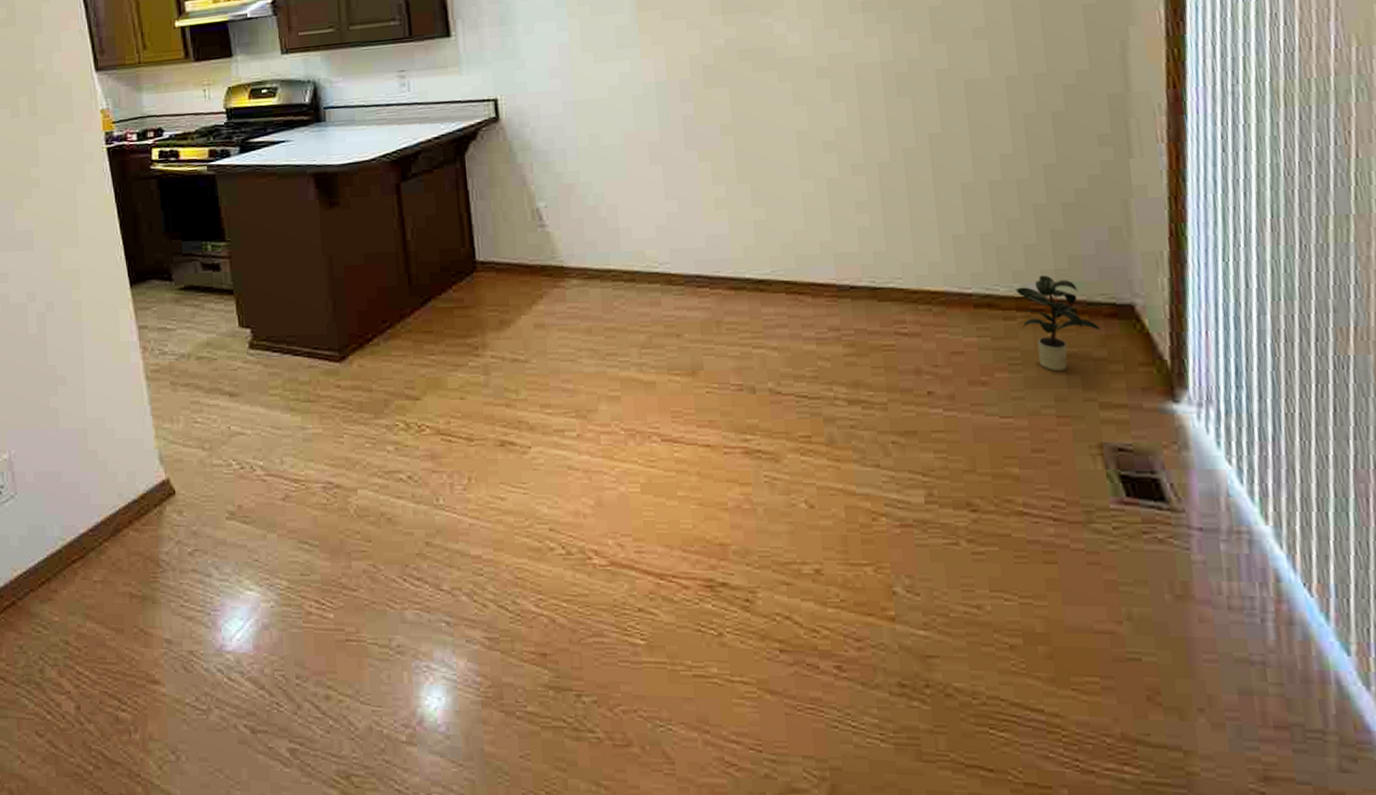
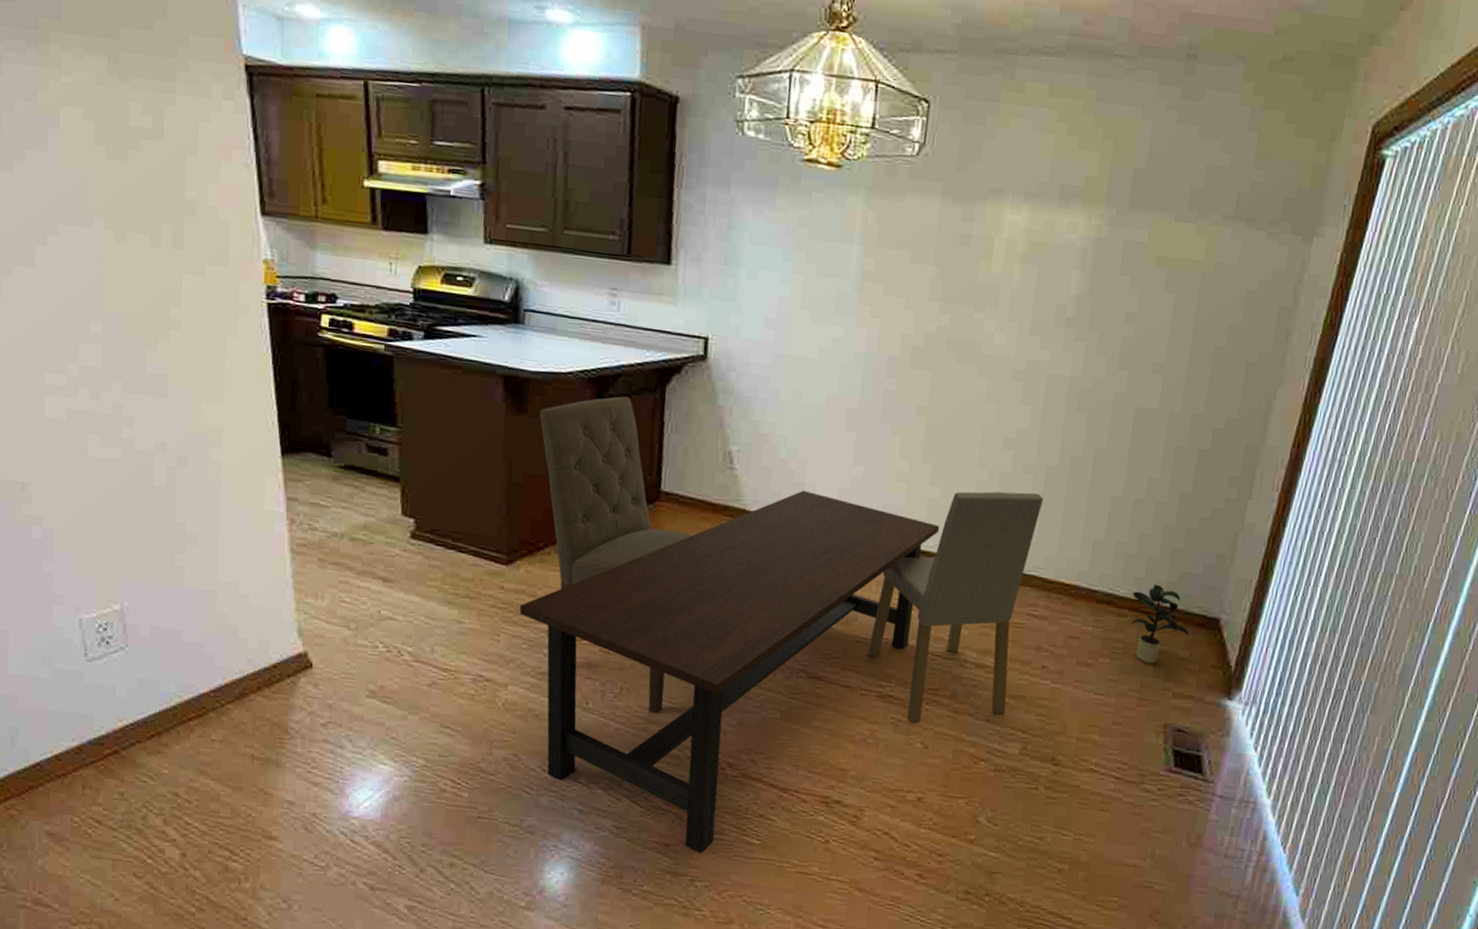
dining chair: none [350,172,516,502] -> present [539,396,694,713]
dining table: none [357,235,774,661] -> present [519,490,940,853]
dining chair: none [720,195,896,480] -> present [868,491,1044,723]

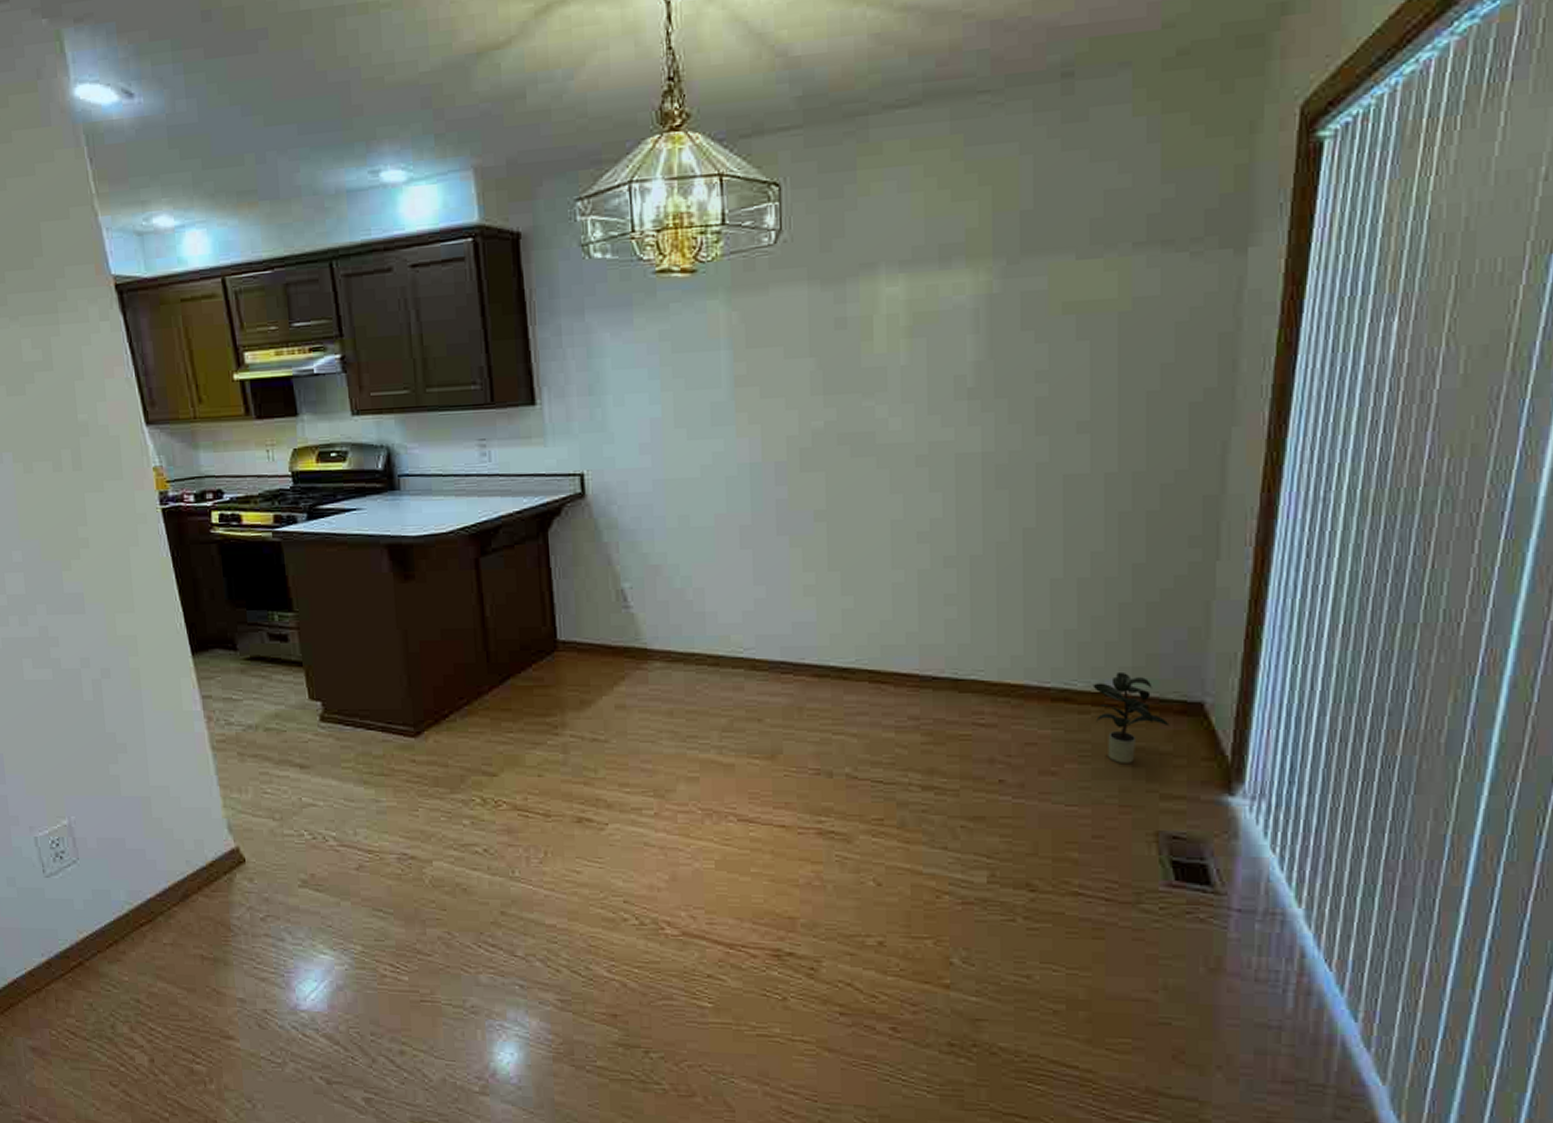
dining table: present [519,490,940,853] -> none [433,619,860,1021]
dining chair: present [539,396,694,713] -> none [426,548,597,875]
dining chair: present [868,491,1044,723] -> none [799,588,972,859]

